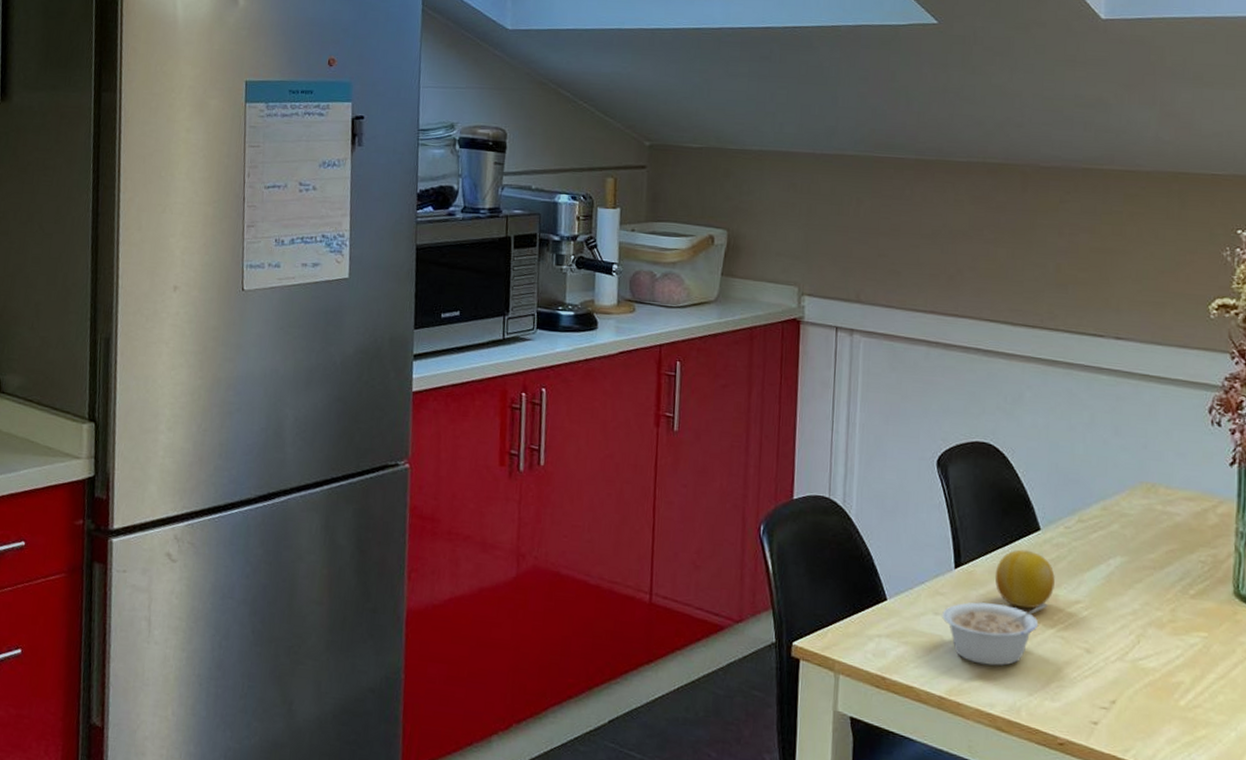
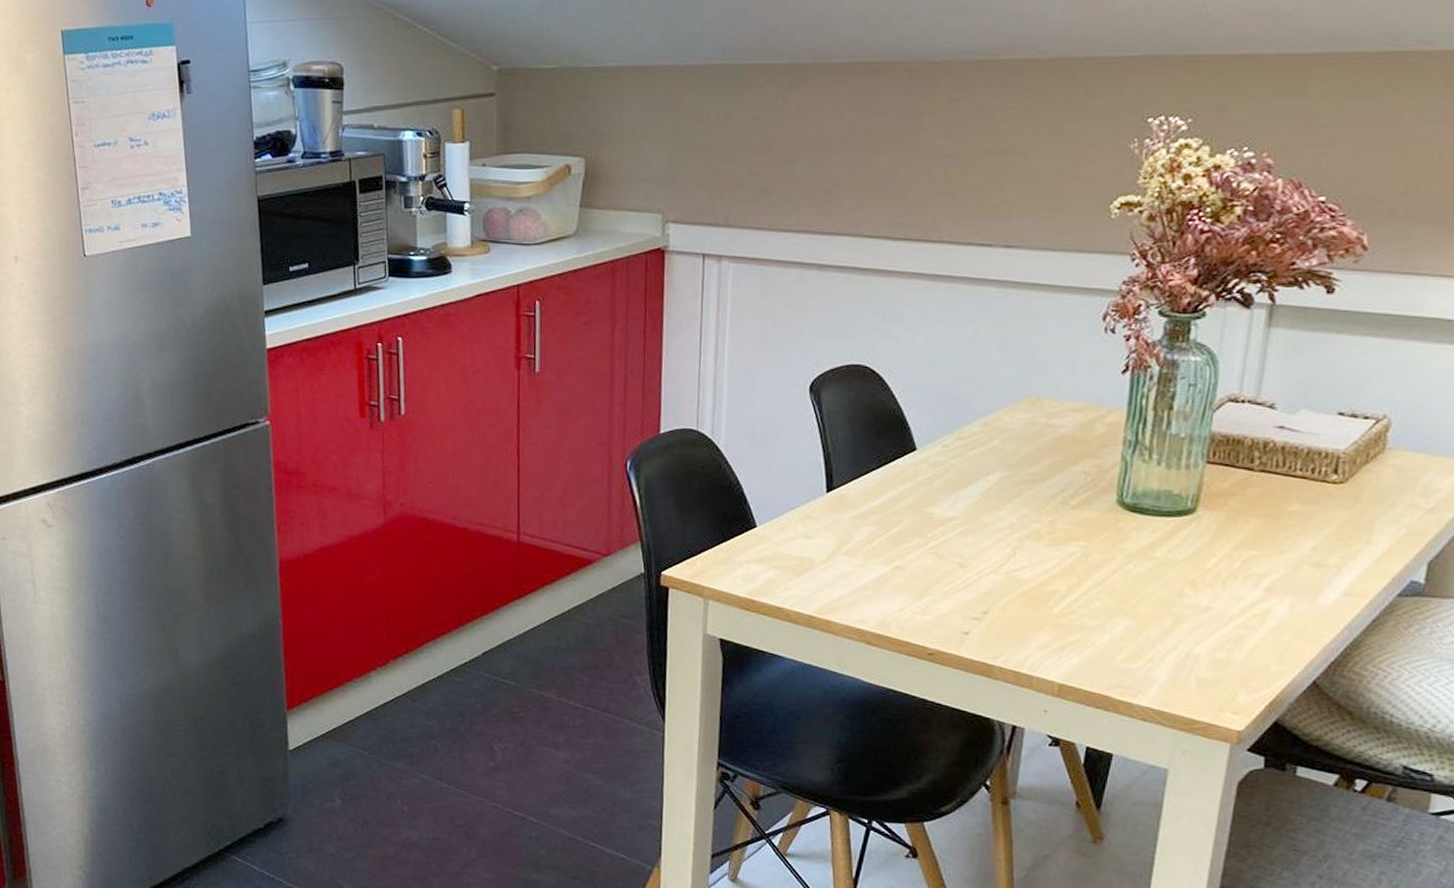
legume: present [941,602,1048,666] -> none [811,522,922,584]
fruit: present [994,549,1055,609] -> none [867,470,930,528]

